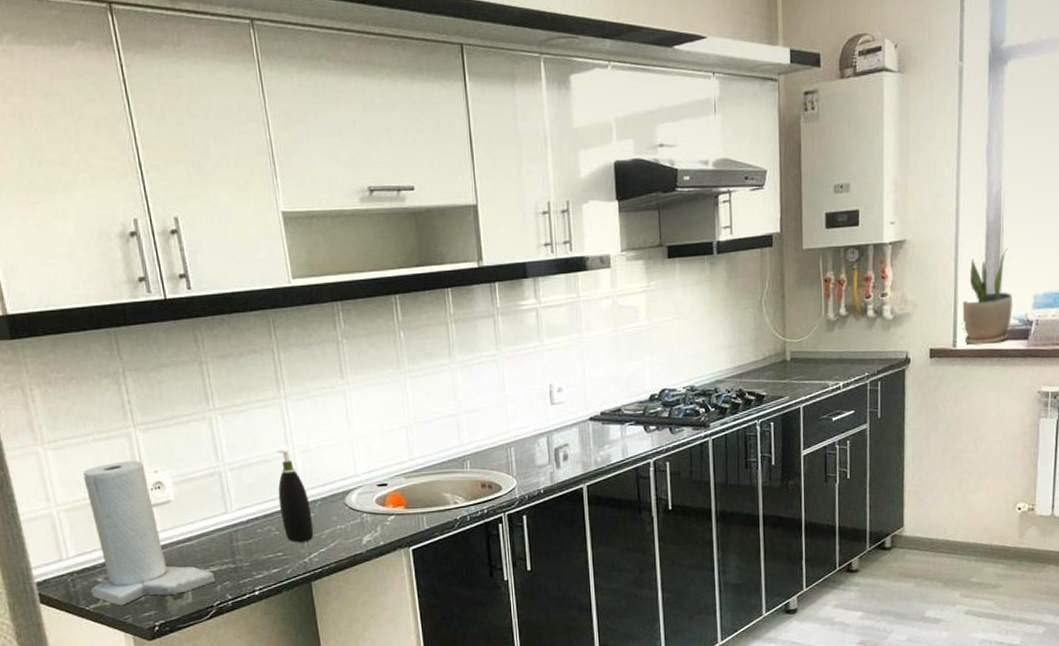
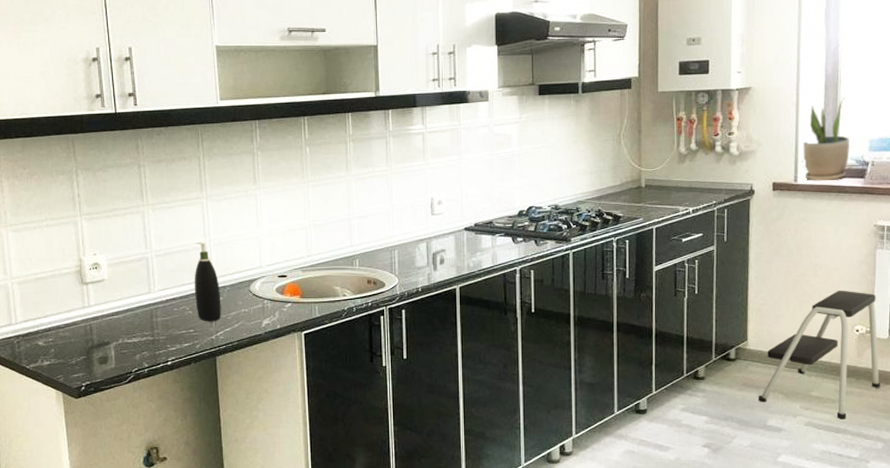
paper towel: present [83,460,216,606] -> none [32,244,136,367]
step stool: none [915,465,1043,605] -> present [758,290,880,420]

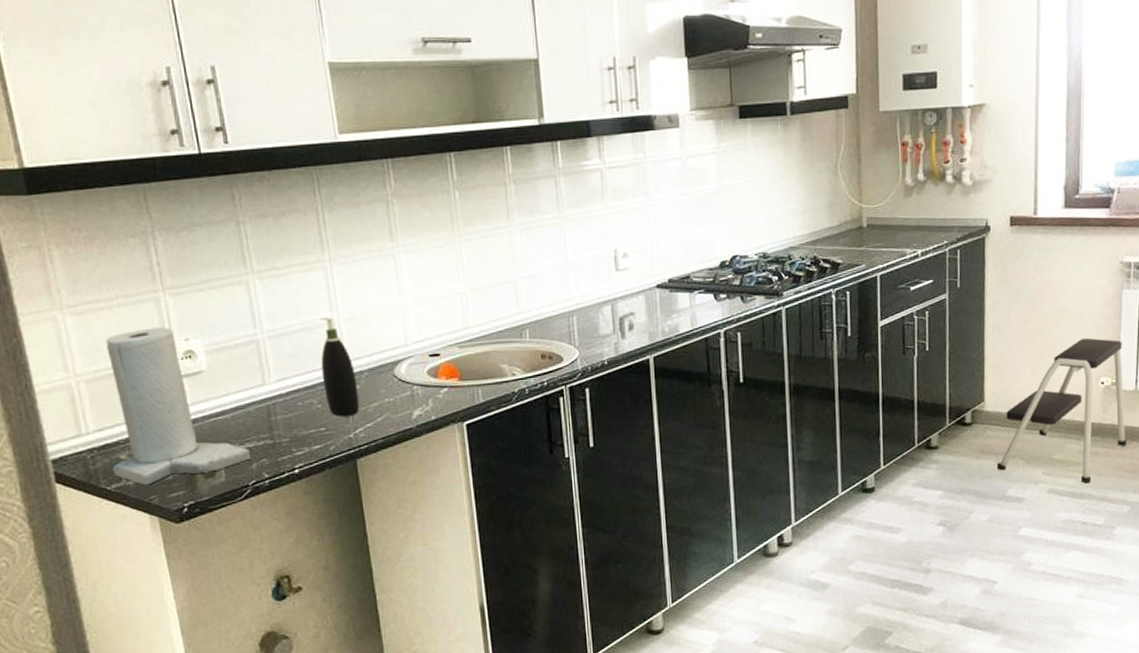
paper towel: none [32,244,136,367] -> present [106,327,252,486]
potted plant: present [802,97,850,181] -> none [1042,113,1094,214]

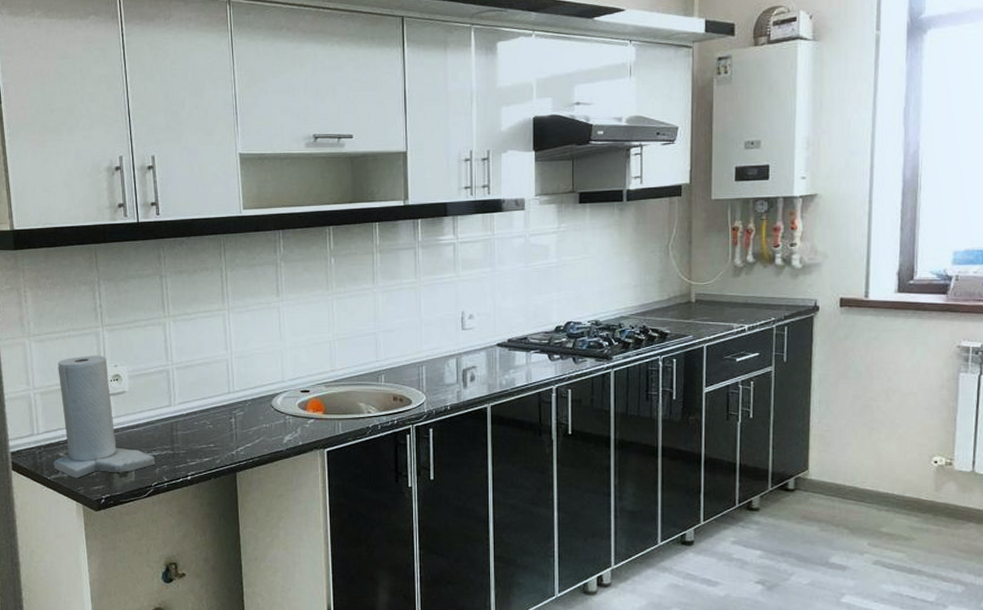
soap dispenser: present [320,317,360,417] -> none [215,355,242,437]
step stool: present [996,337,1127,484] -> none [819,417,962,559]

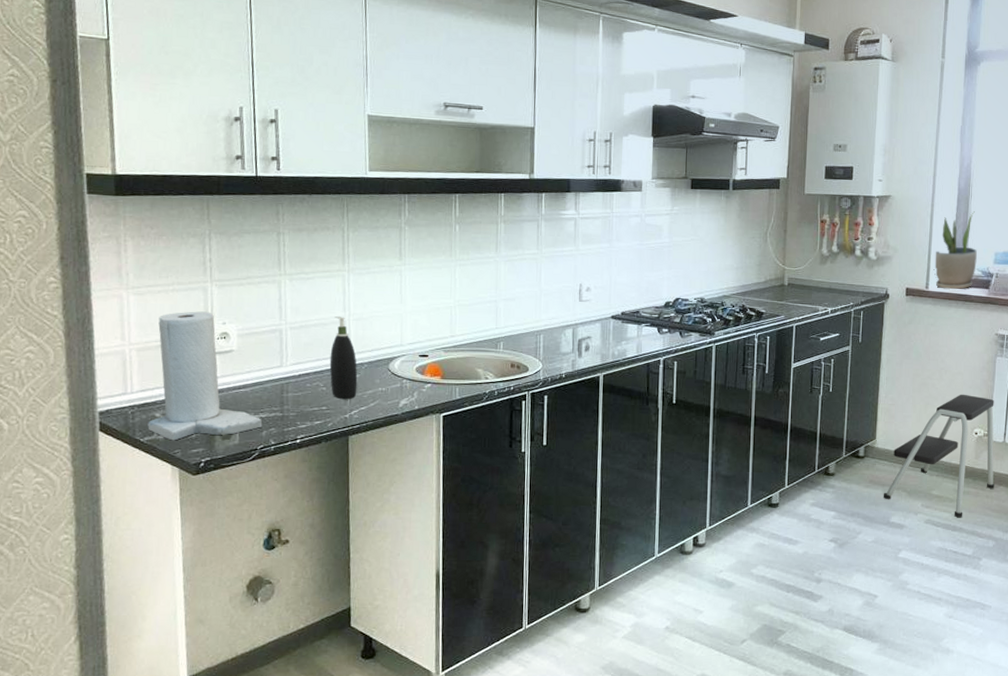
soap dispenser: none [215,355,242,437] -> present [329,316,358,400]
step stool: none [819,417,962,559] -> present [883,394,994,518]
potted plant: none [874,205,930,297] -> present [933,211,977,290]

